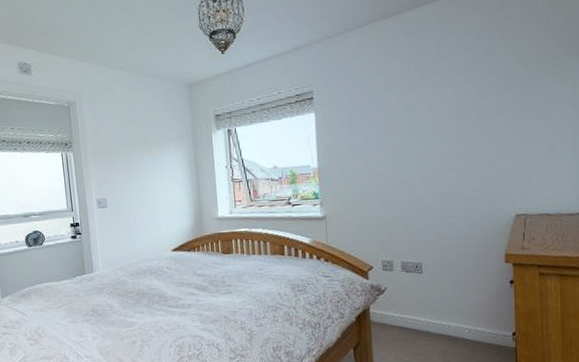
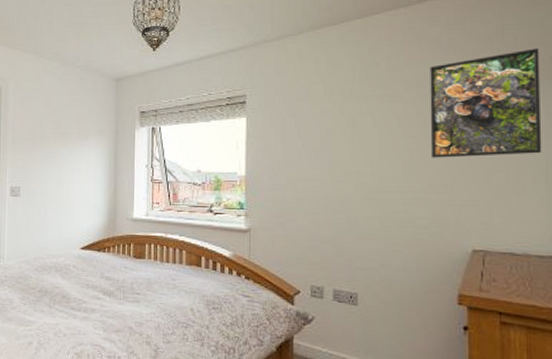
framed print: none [475,28,571,136] -> present [430,48,542,158]

